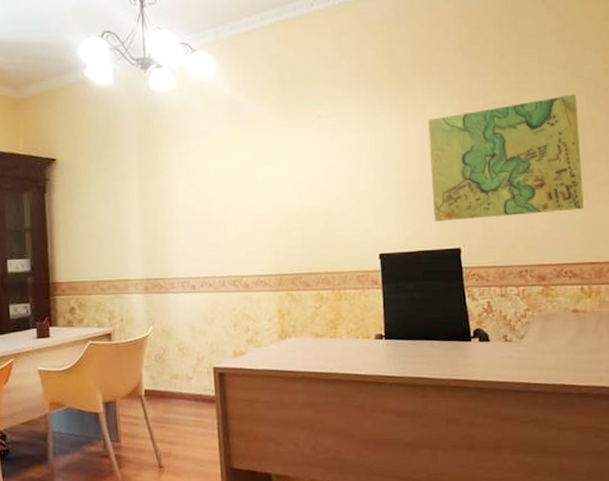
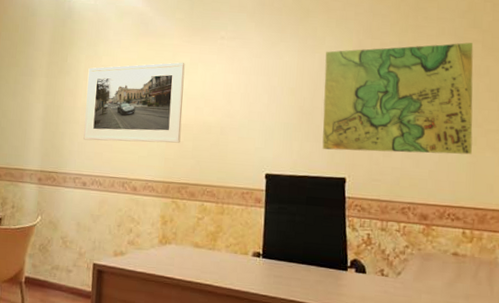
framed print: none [182,148,288,242] -> present [83,62,185,143]

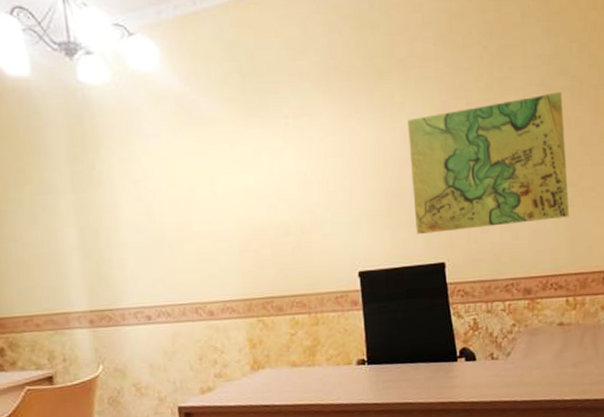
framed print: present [83,62,185,143] -> none [125,153,256,265]

